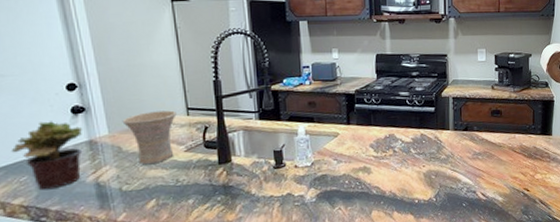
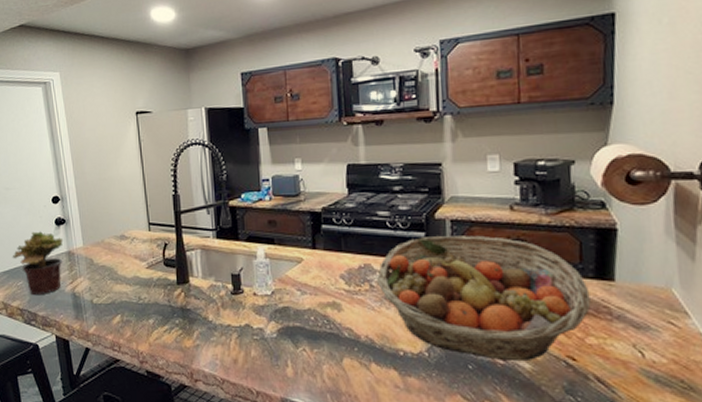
vase: present [122,110,177,165] -> none [94,225,139,279]
fruit basket: none [399,108,538,198] -> present [377,235,591,362]

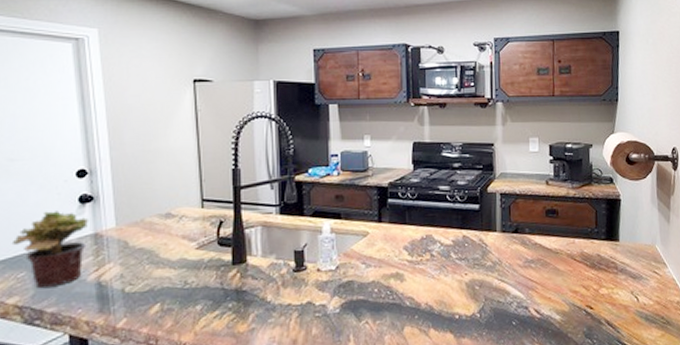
fruit basket: present [377,235,591,362] -> none [437,206,603,315]

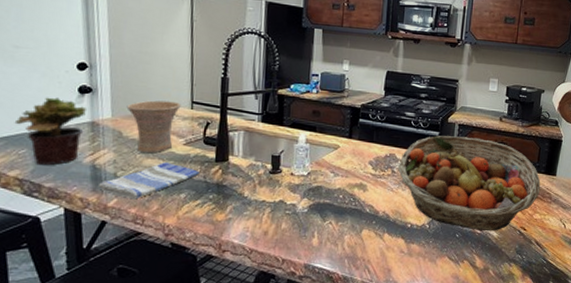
dish towel: none [106,271,216,318] -> present [99,162,200,200]
vase: none [131,201,190,263] -> present [126,100,181,154]
fruit basket: none [437,206,603,315] -> present [398,135,541,231]

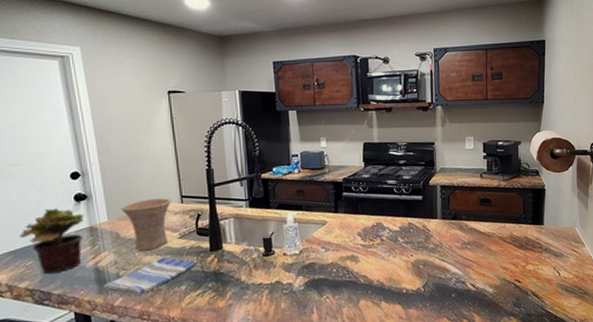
fruit basket: present [398,135,541,231] -> none [386,197,530,288]

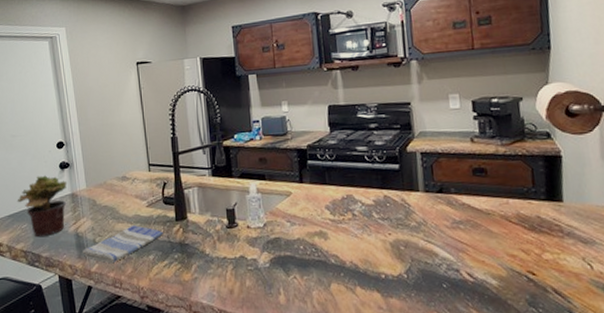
vase: present [121,198,171,251] -> none [97,166,140,218]

